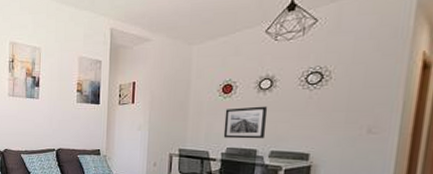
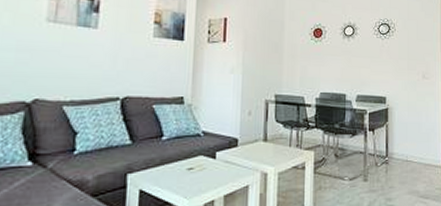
wall art: present [223,106,268,139] -> none [316,51,352,84]

